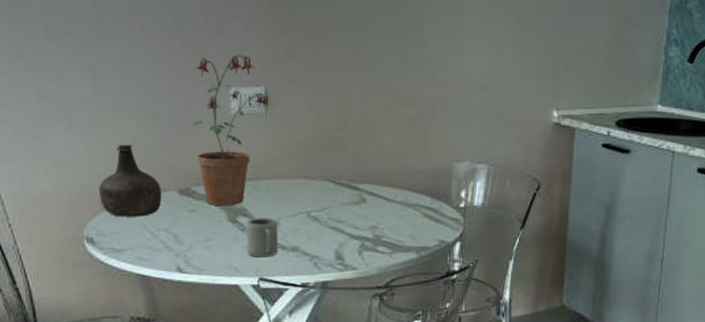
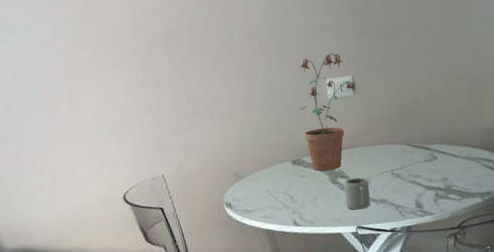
bottle: present [99,144,162,217] -> none [233,128,280,186]

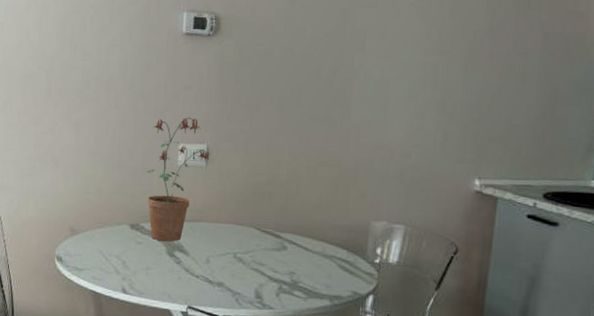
cup: present [345,177,371,210] -> none [180,254,208,289]

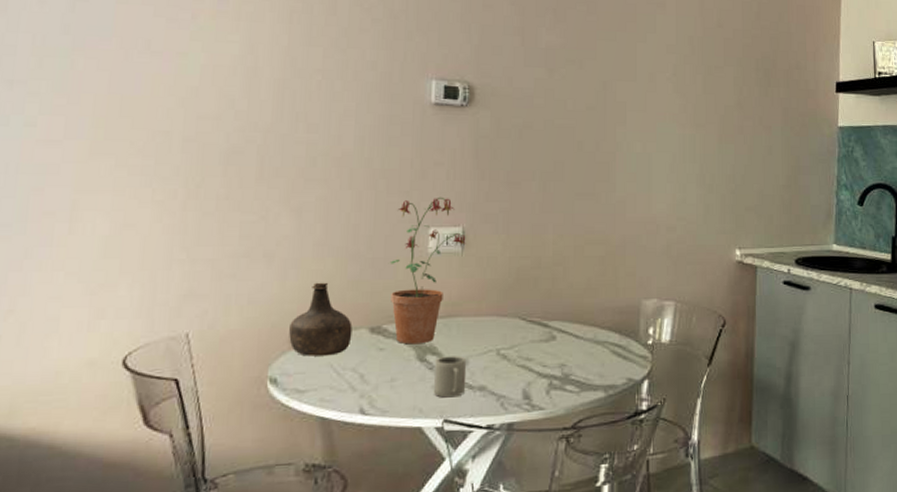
bottle: none [70,184,117,244] -> present [289,282,352,357]
cup: none [180,254,208,289] -> present [434,356,467,398]

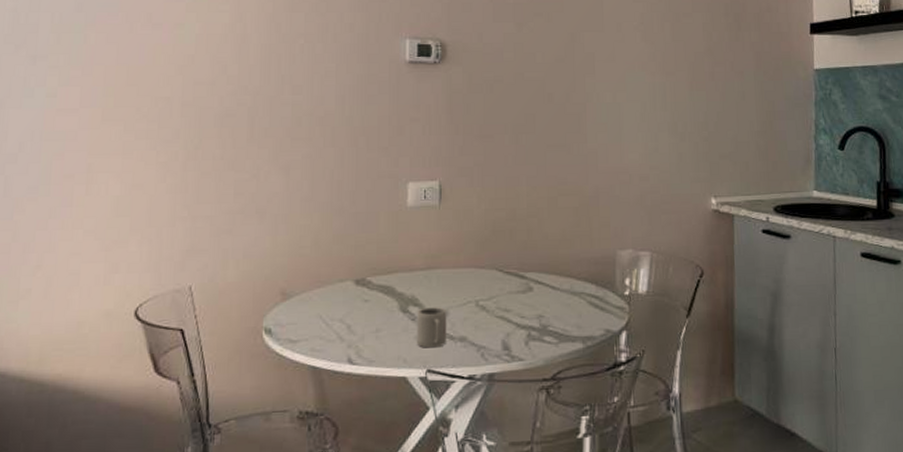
bottle: present [289,282,352,357] -> none [281,236,339,308]
potted plant: present [389,196,466,345] -> none [371,152,443,296]

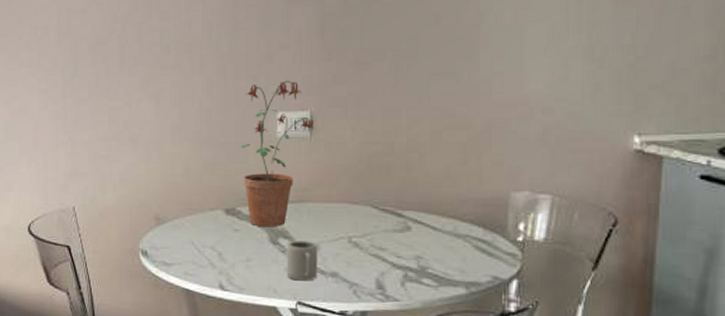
potted plant: none [371,152,443,296] -> present [240,80,314,227]

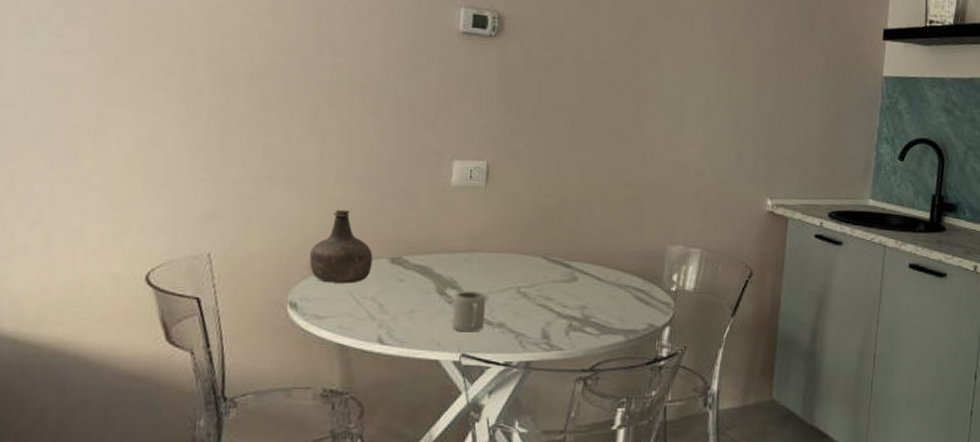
bottle: none [155,164,209,234] -> present [309,209,373,284]
potted plant: present [240,80,314,227] -> none [412,129,490,277]

